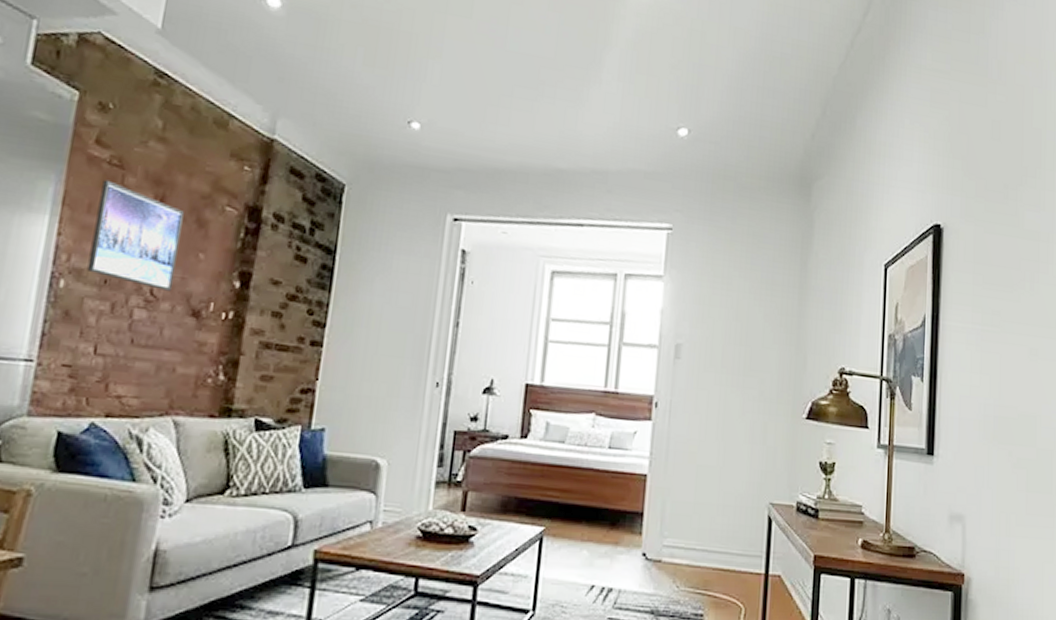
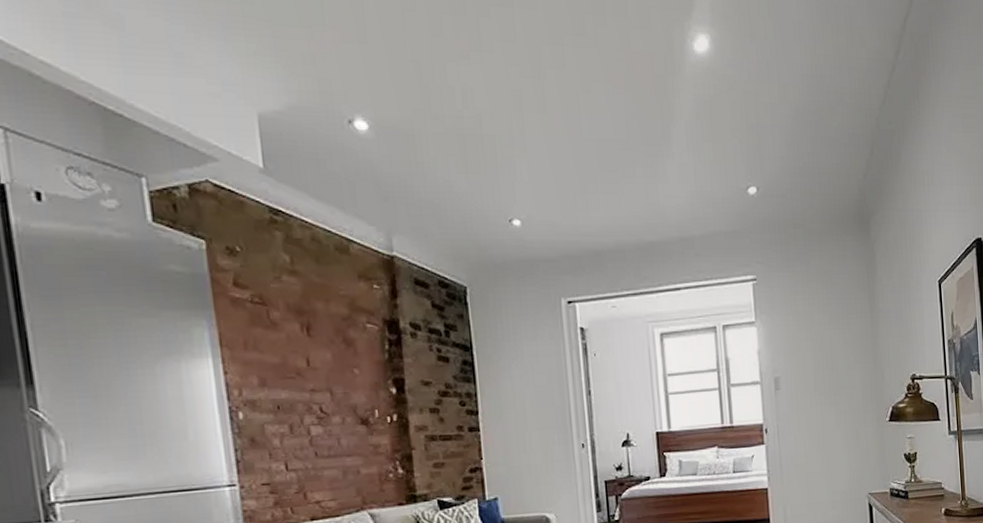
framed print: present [87,179,184,291] -> none [251,317,337,407]

